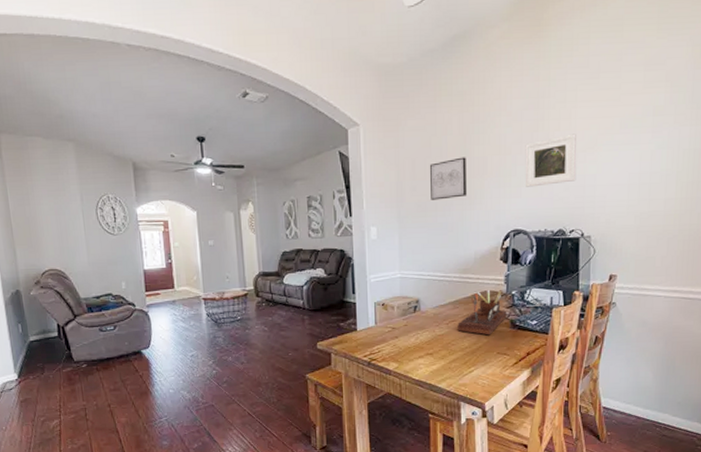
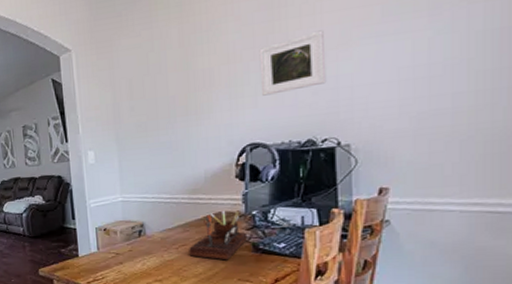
wall art: present [429,157,468,200] -> none [147,70,193,119]

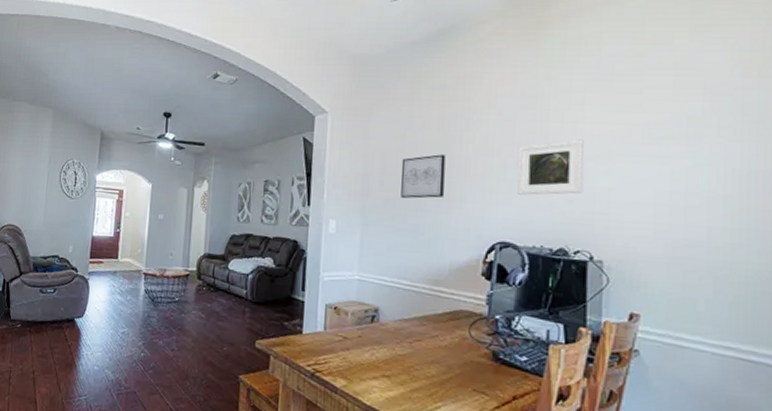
wall art: none [147,70,193,119] -> present [401,154,446,199]
desk organizer: present [189,210,248,260] -> none [423,308,488,366]

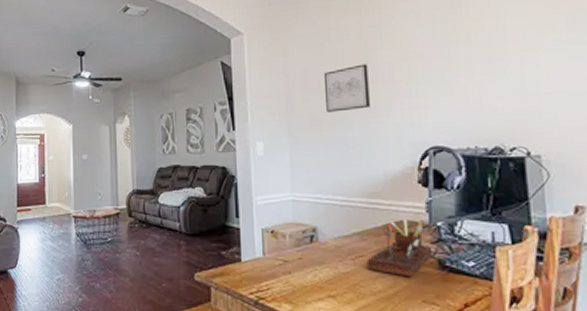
desk organizer: none [423,308,488,366] -> present [366,218,433,278]
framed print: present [517,139,584,195] -> none [440,34,513,97]

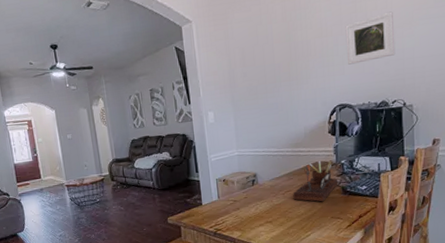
wall art: present [323,64,371,112] -> none [257,42,294,84]
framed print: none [440,34,513,97] -> present [345,11,396,65]

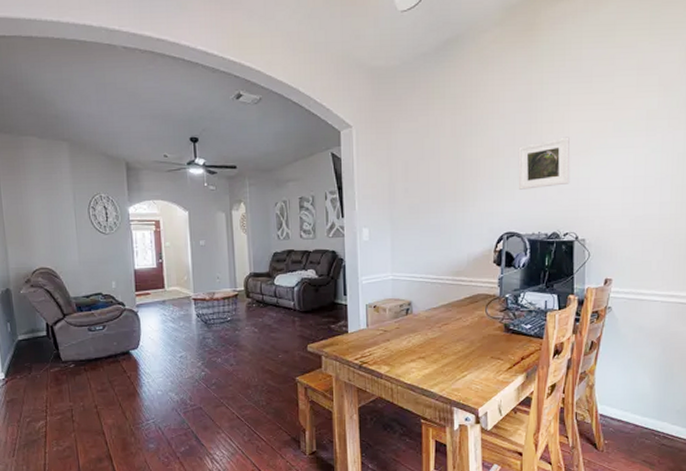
desk organizer: present [293,160,338,202] -> none [450,292,501,339]

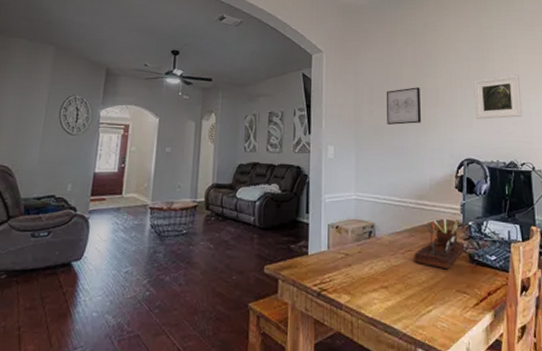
wall art: none [422,159,460,202] -> present [386,87,422,125]
desk organizer: none [450,292,501,339] -> present [414,218,465,270]

